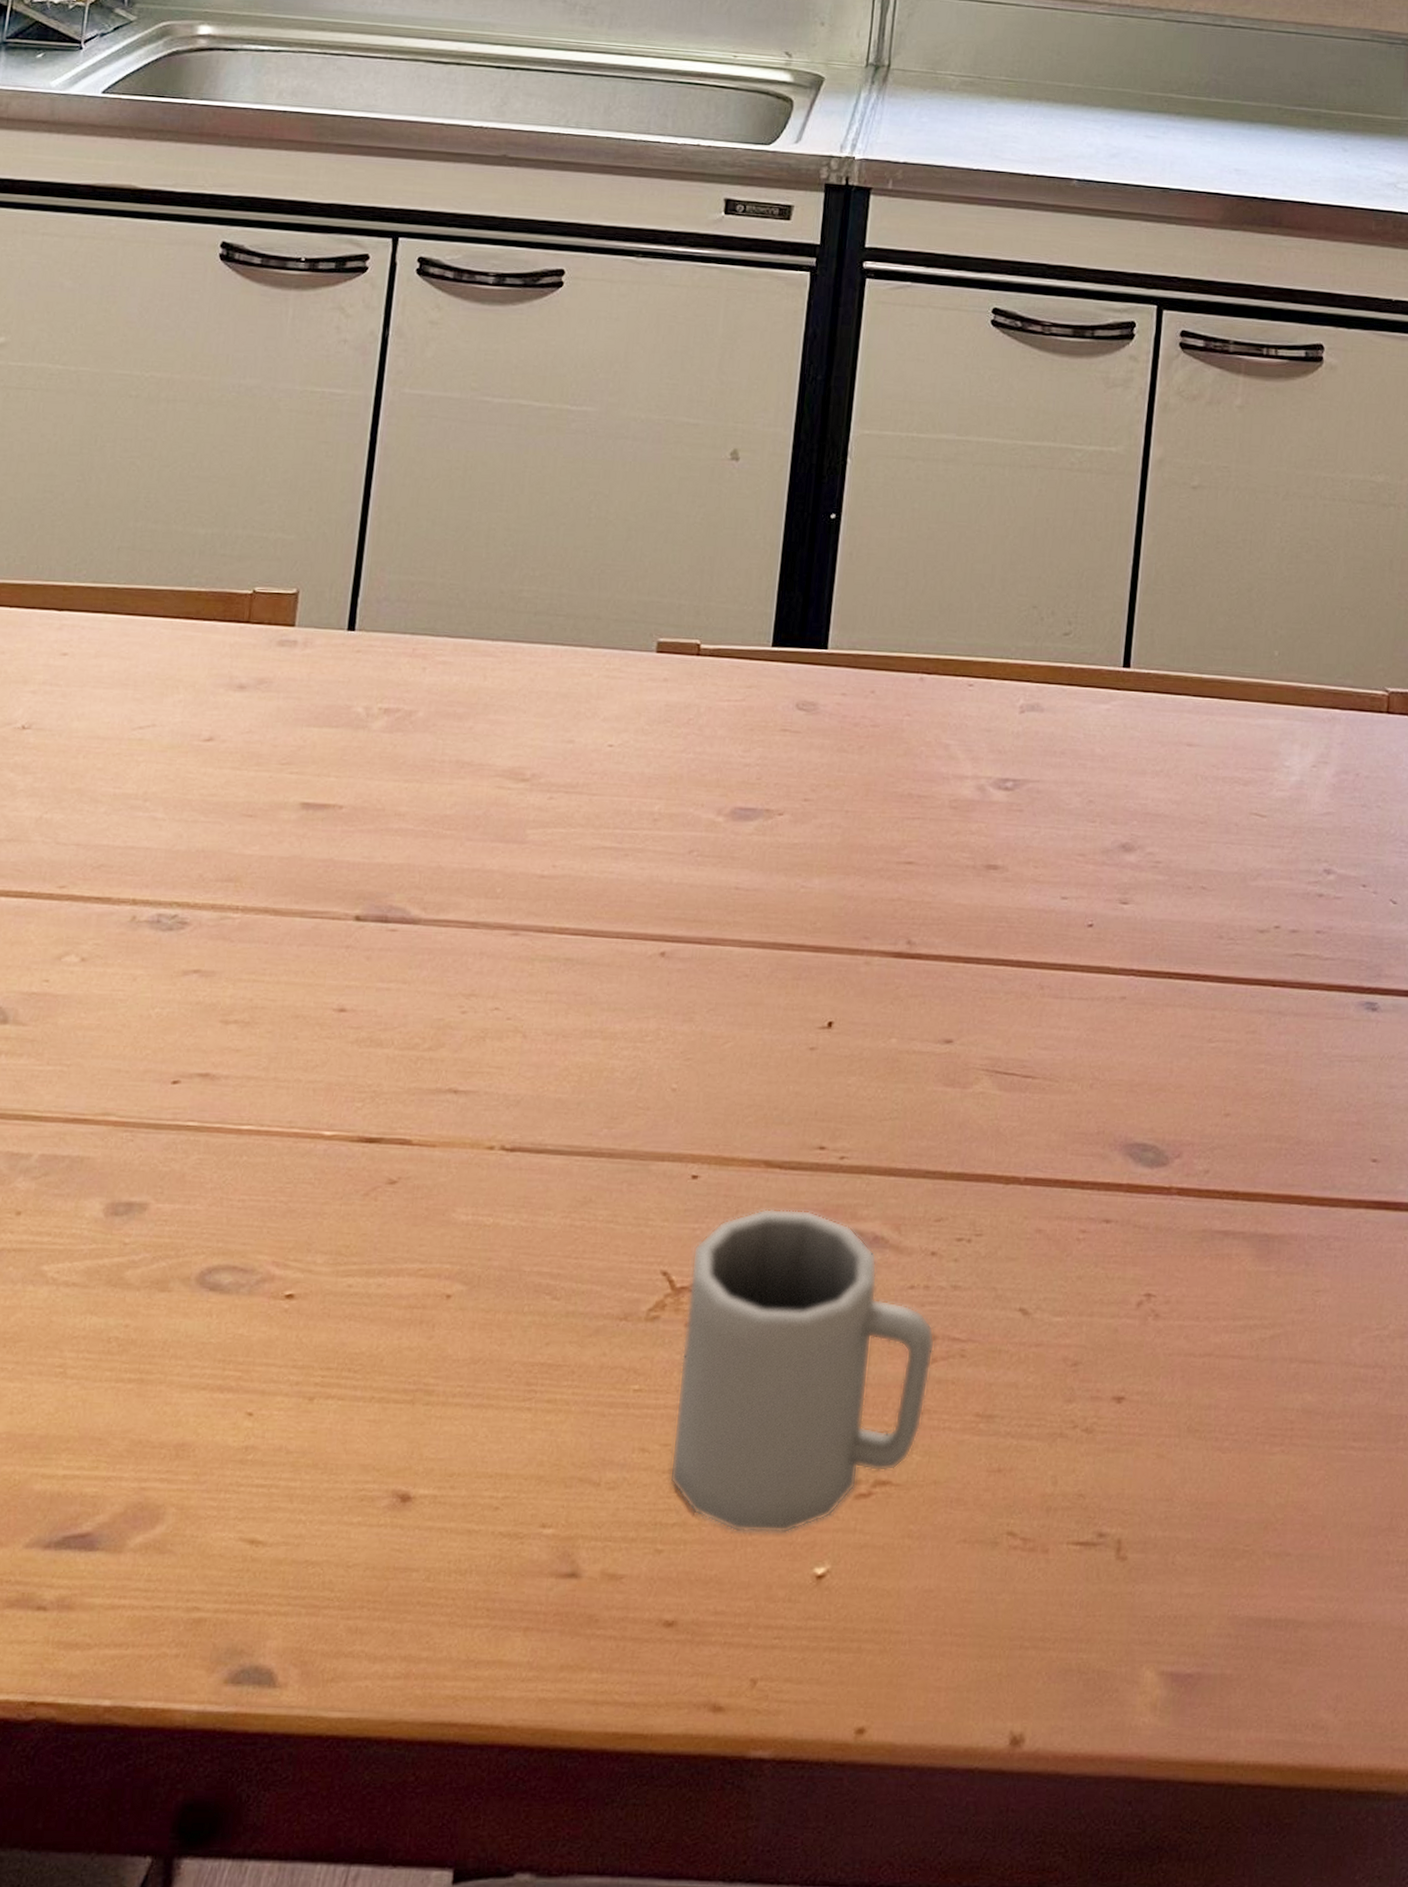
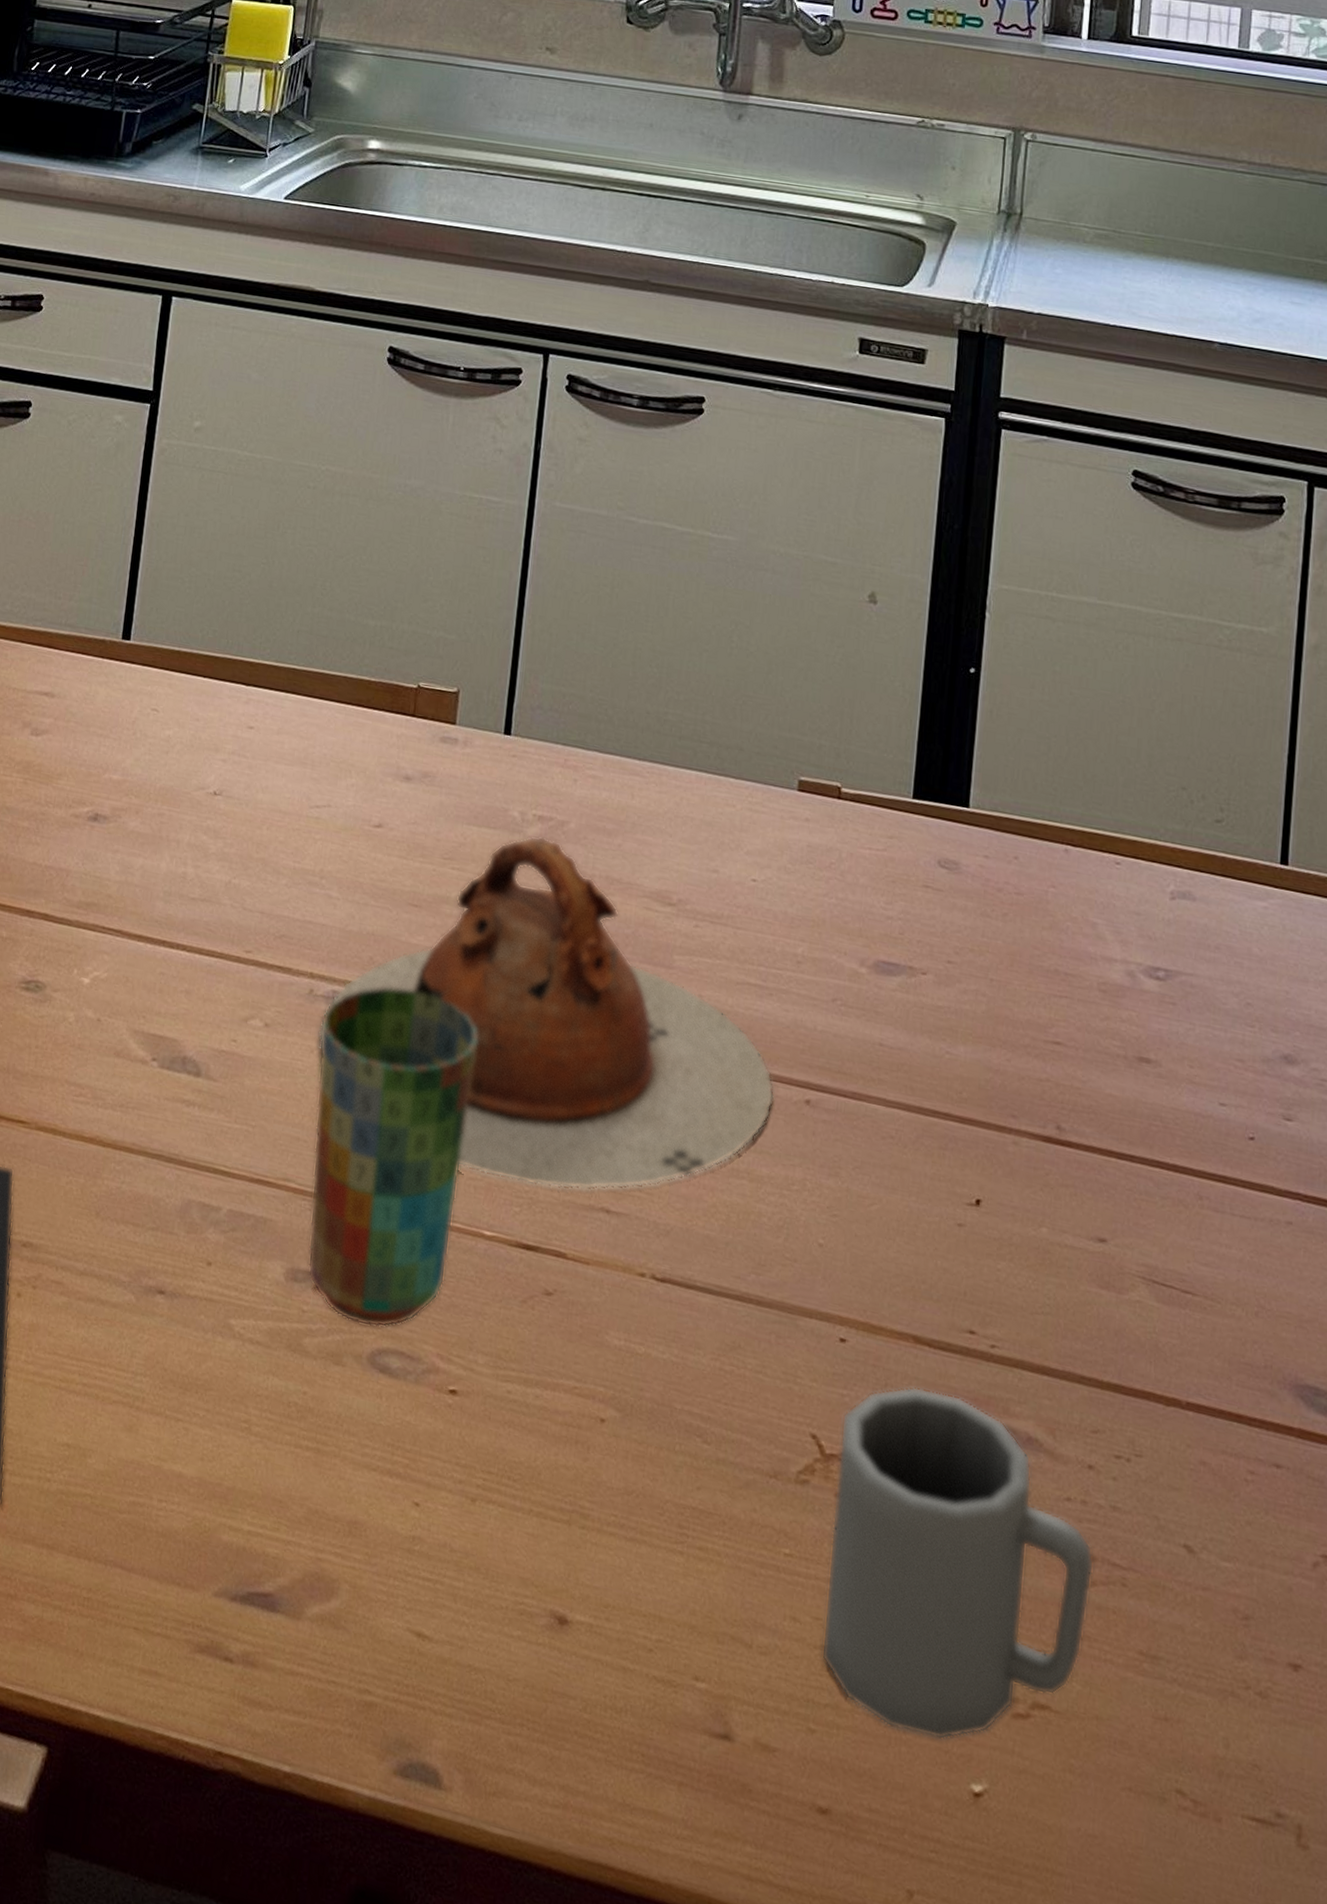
cup: none [130,902,317,1248] -> present [307,987,478,1328]
teapot: none [141,729,630,1078] -> present [317,836,775,1190]

